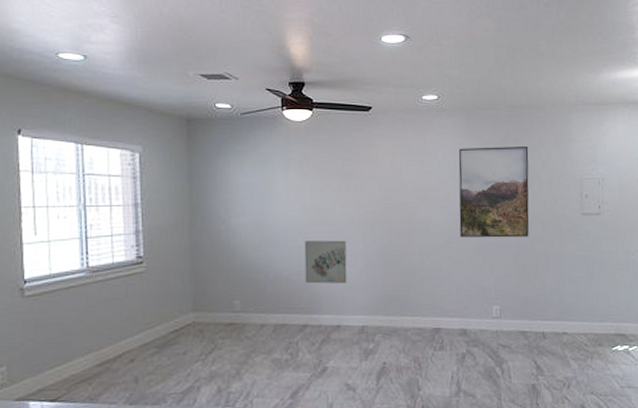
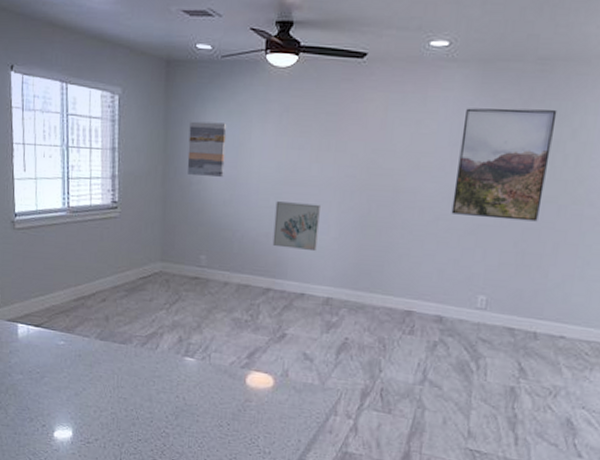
wall art: none [214,173,252,223] -> present [187,121,227,177]

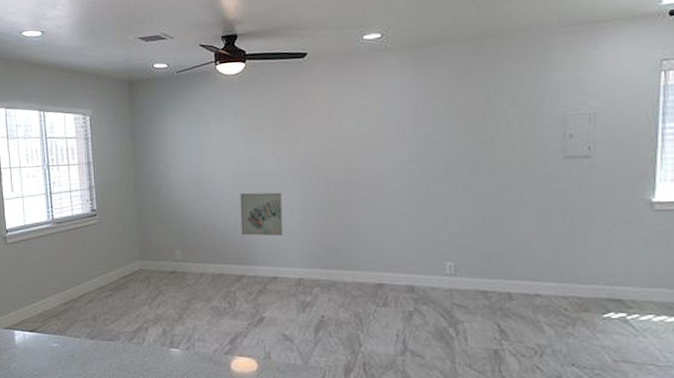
wall art: present [187,121,227,177] -> none [154,129,189,178]
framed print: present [451,108,557,222] -> none [405,82,494,188]

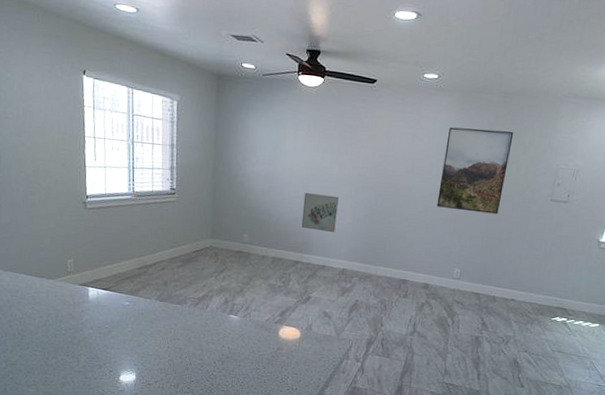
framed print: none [405,82,494,188] -> present [436,127,514,214]

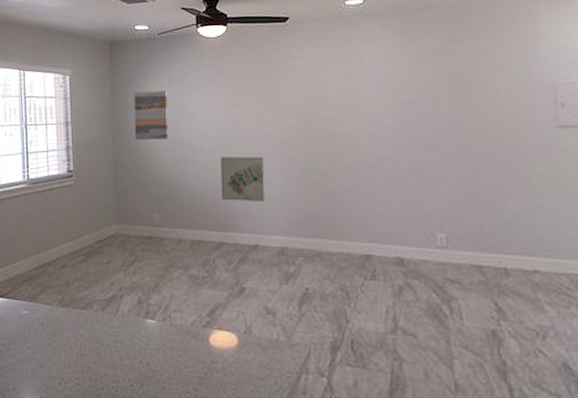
wall art: none [233,126,267,172] -> present [134,90,169,140]
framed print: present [436,127,514,214] -> none [390,49,483,155]

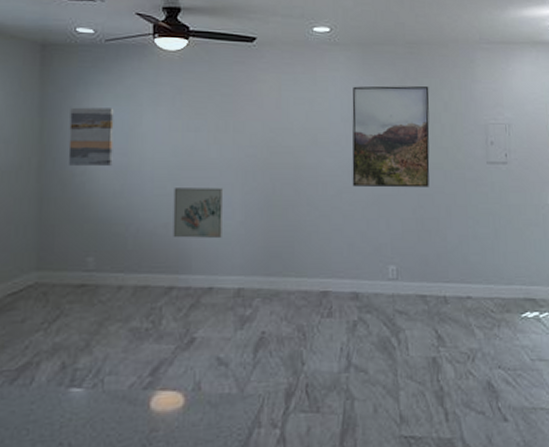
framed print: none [390,49,483,155] -> present [352,86,430,188]

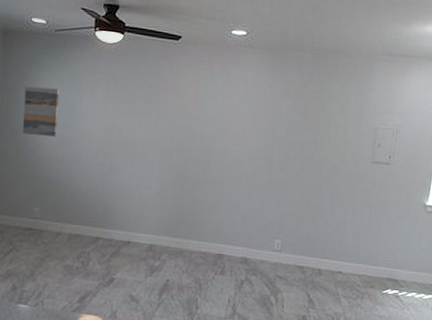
wall art: present [173,188,224,239] -> none [101,159,145,204]
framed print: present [352,86,430,188] -> none [252,85,329,179]

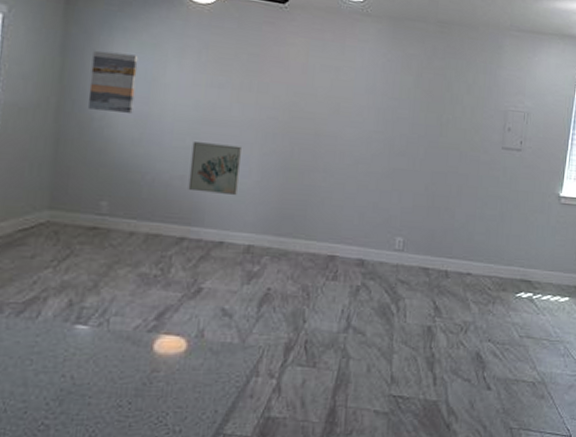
wall art: none [101,159,145,204] -> present [188,142,243,196]

